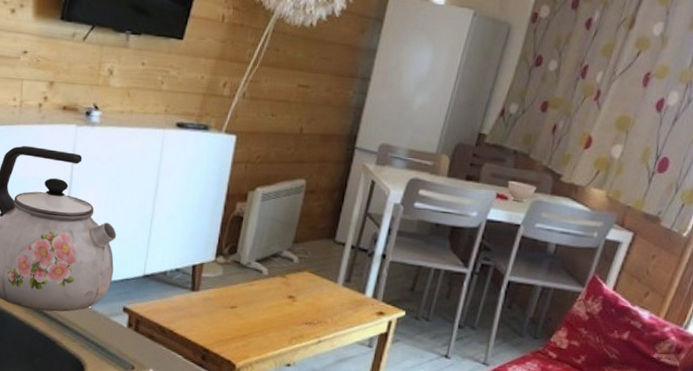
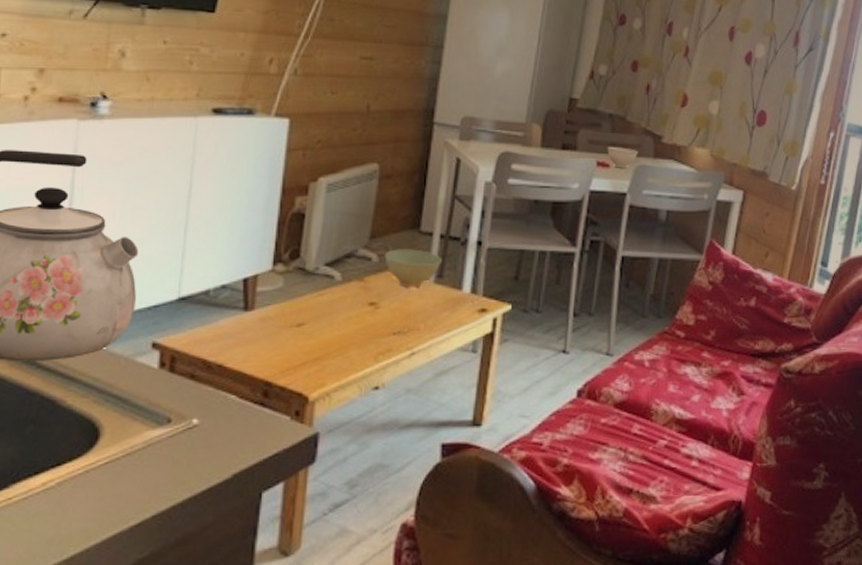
bowl: none [304,254,352,289] -> present [384,249,443,289]

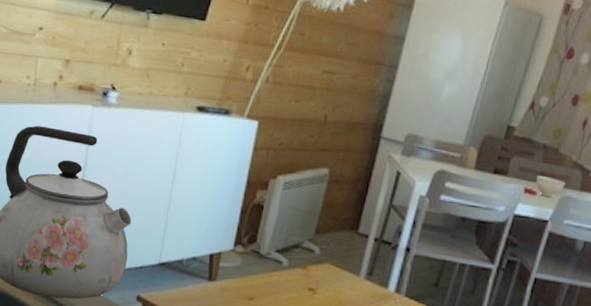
bowl: present [384,249,443,289] -> none [325,245,375,282]

